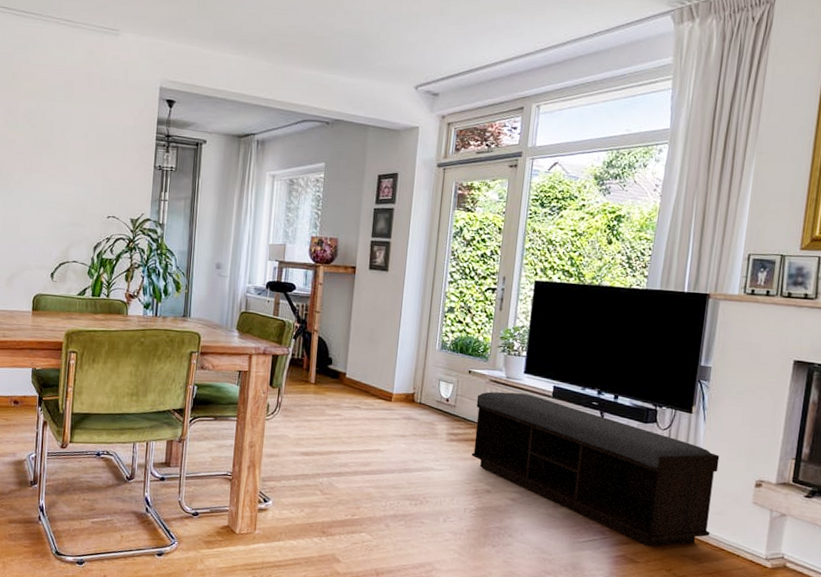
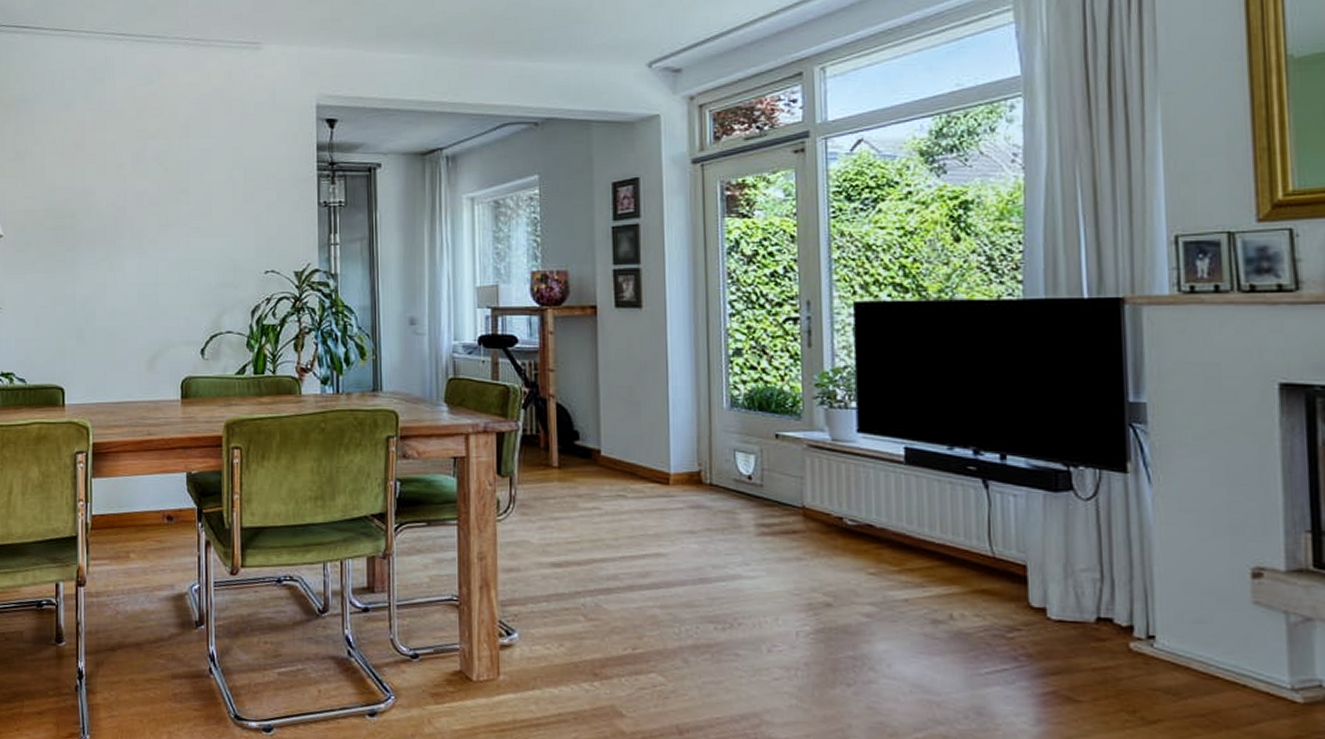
bench: present [471,391,720,547] -> none [792,460,1190,677]

